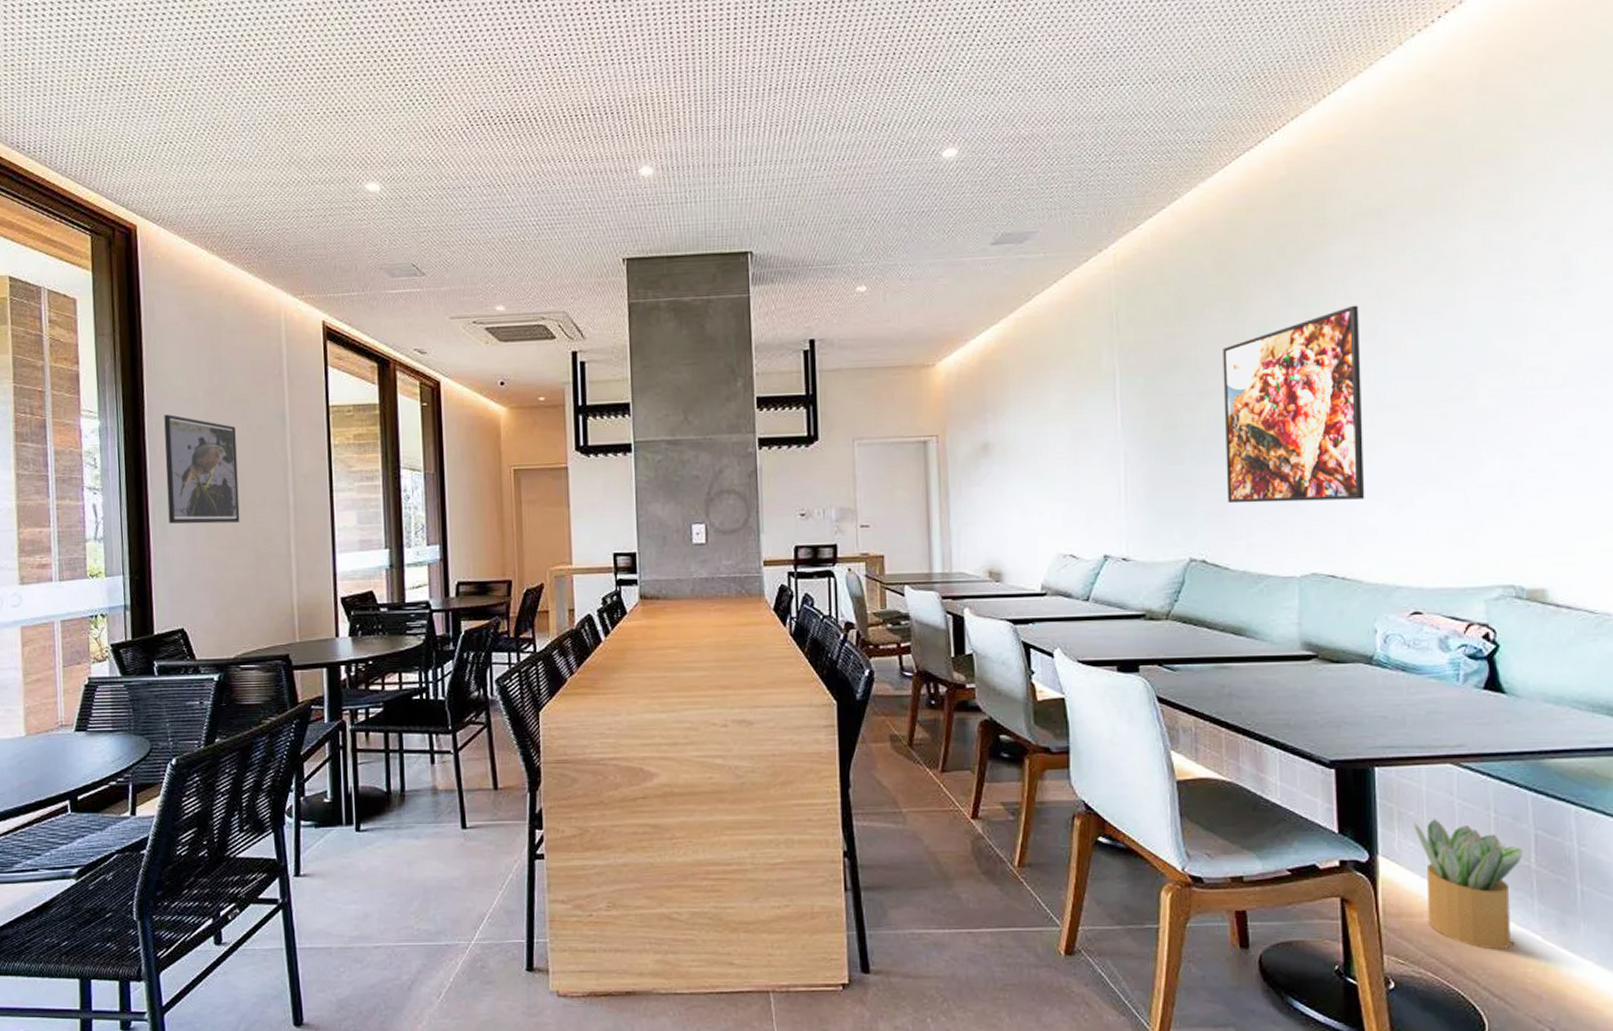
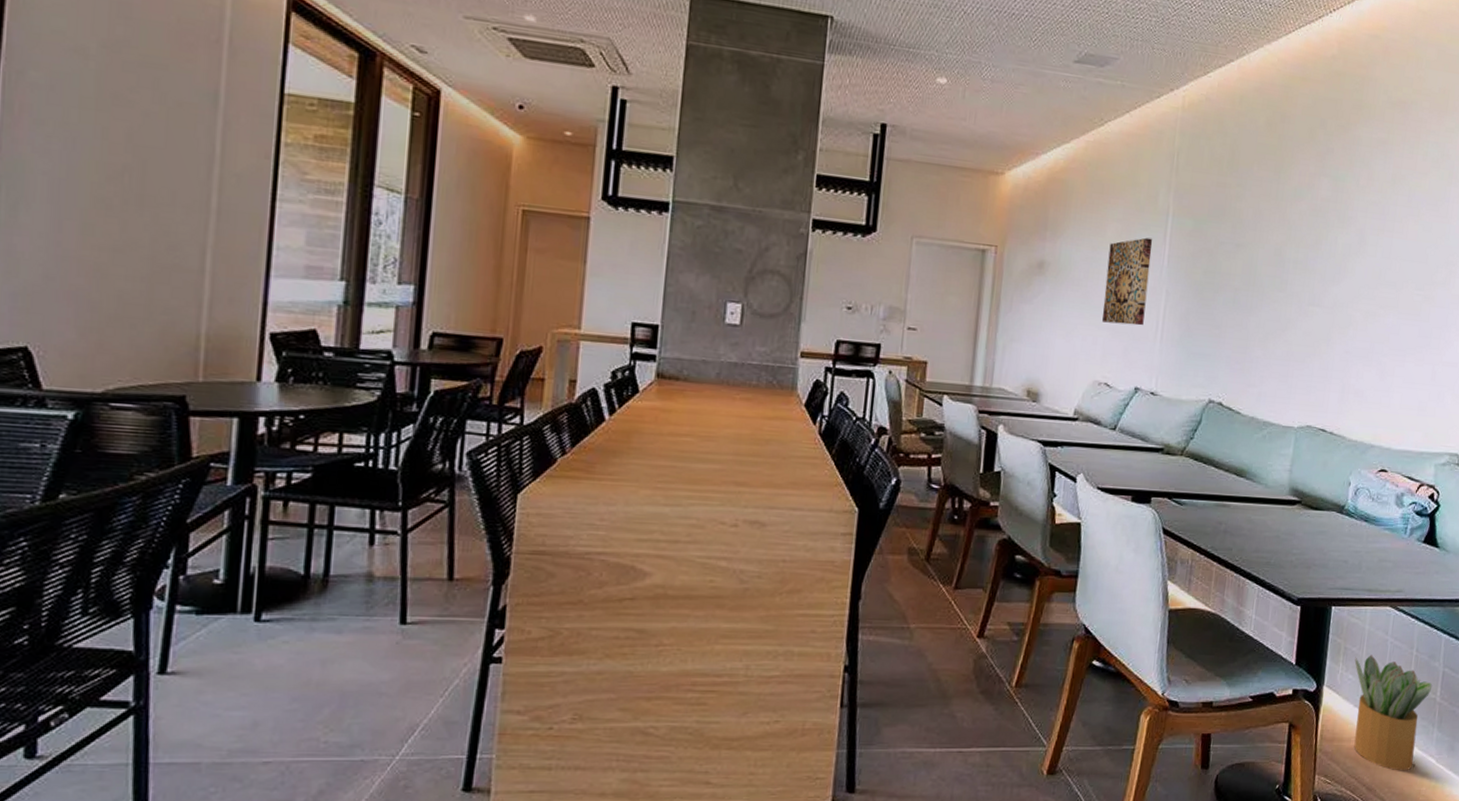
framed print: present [164,414,240,524] -> none [21,62,142,220]
wall art: none [1055,403,1104,494] -> present [1102,237,1153,326]
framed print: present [1223,305,1365,504] -> none [1248,185,1377,363]

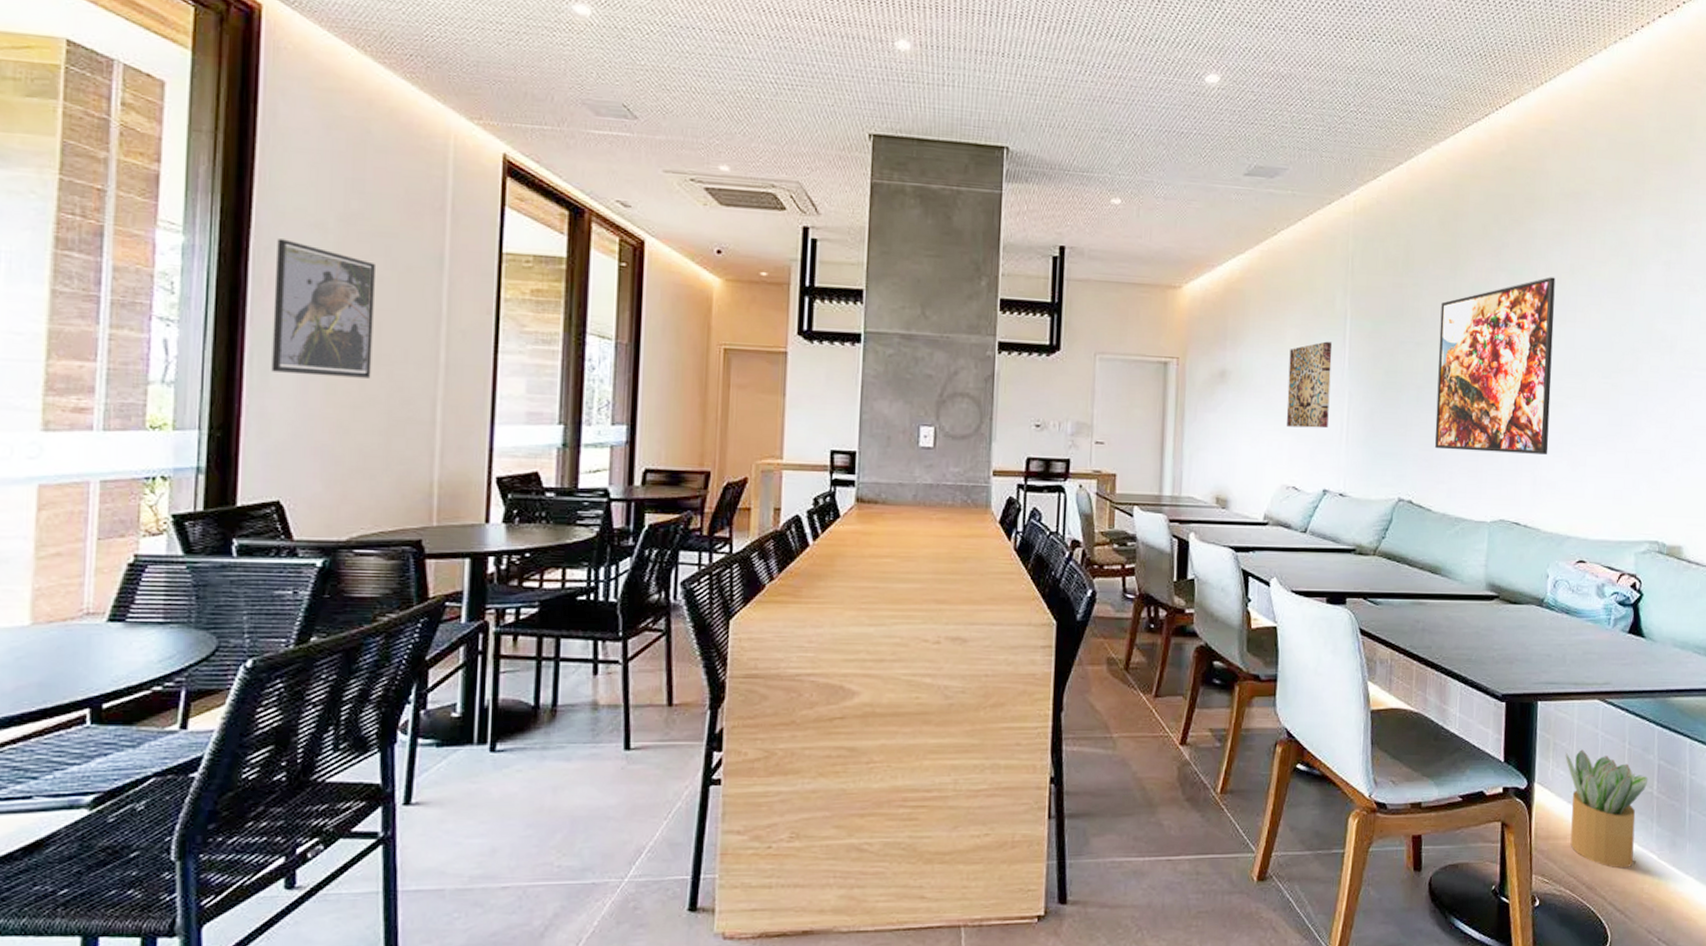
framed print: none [21,62,142,220] -> present [271,239,375,378]
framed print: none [1248,185,1377,363] -> present [1434,277,1556,455]

